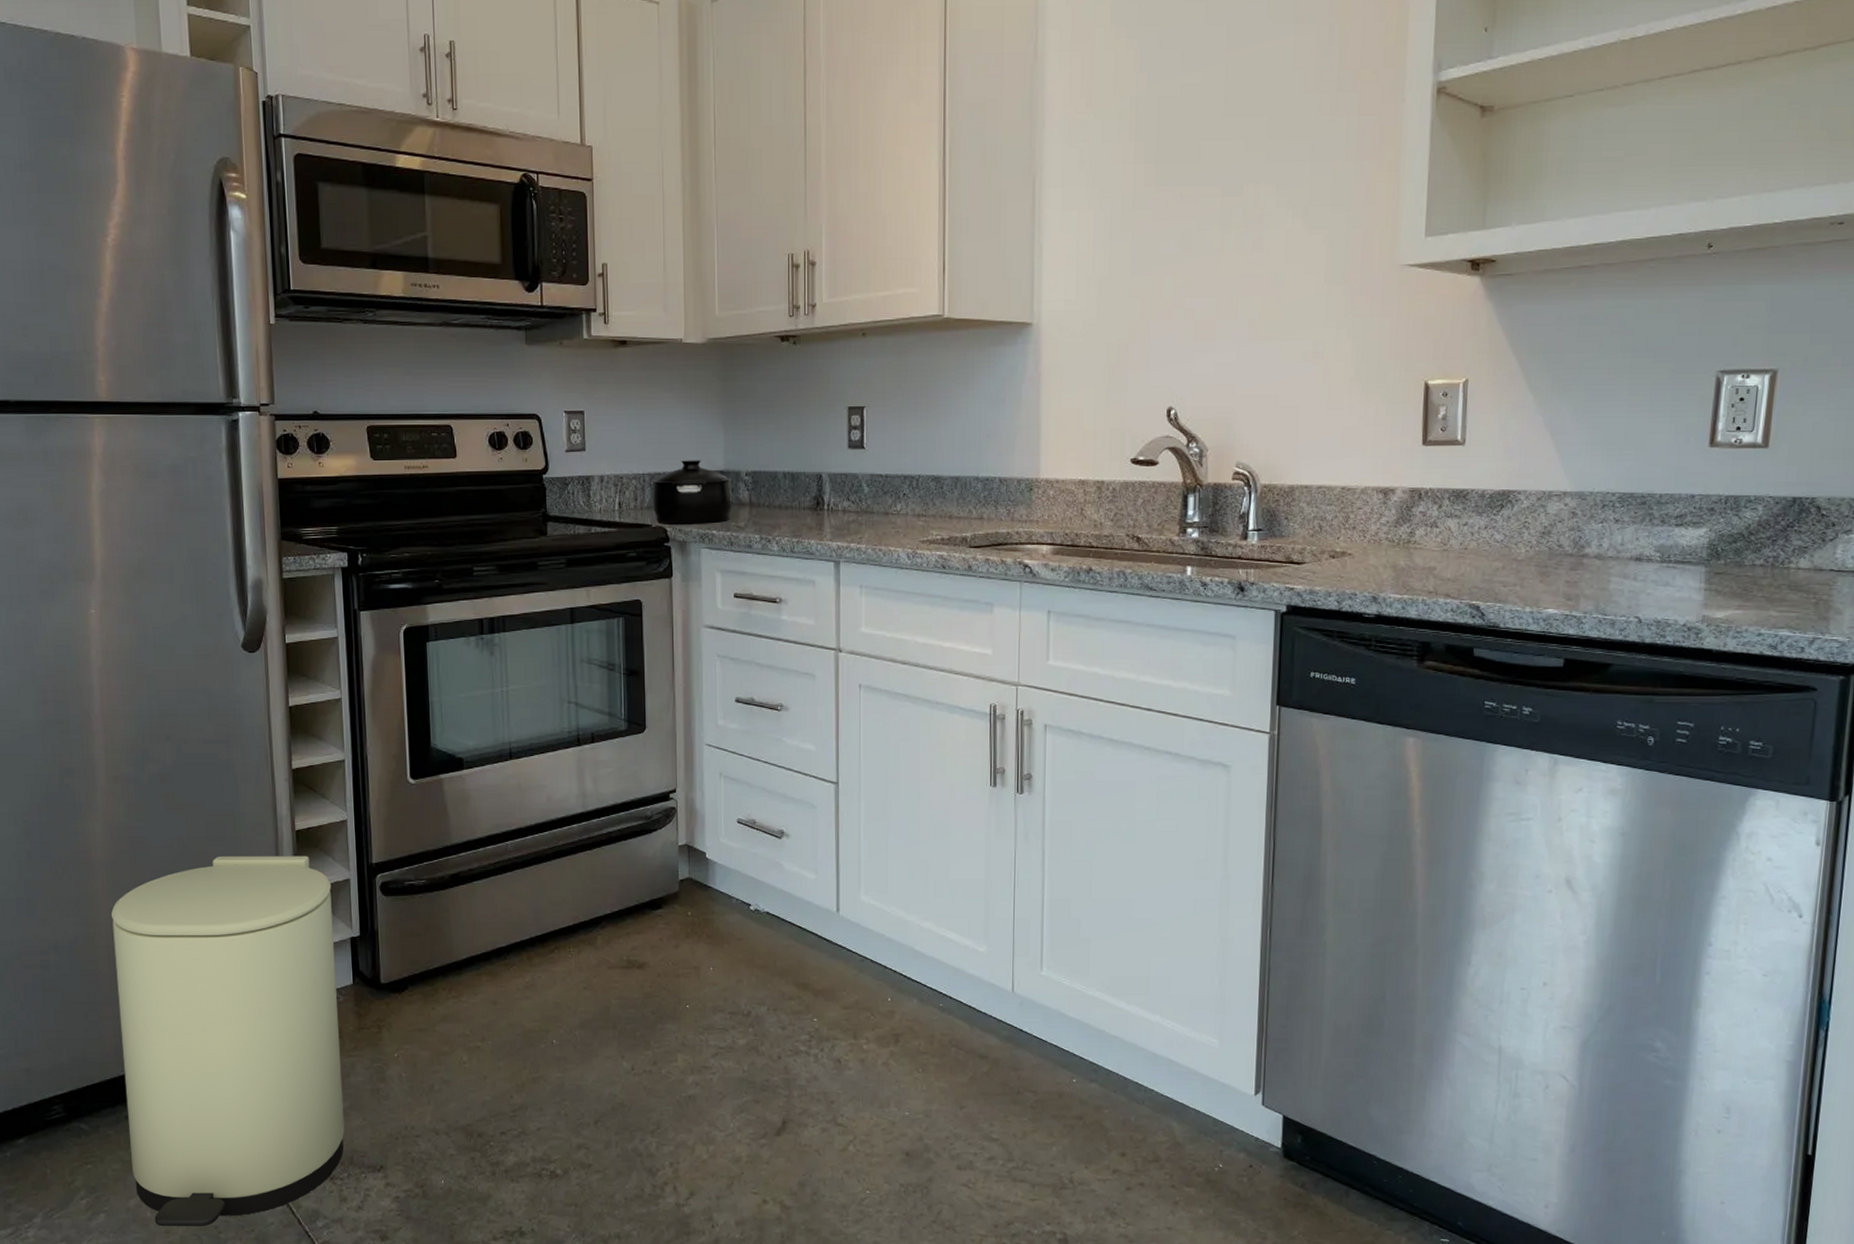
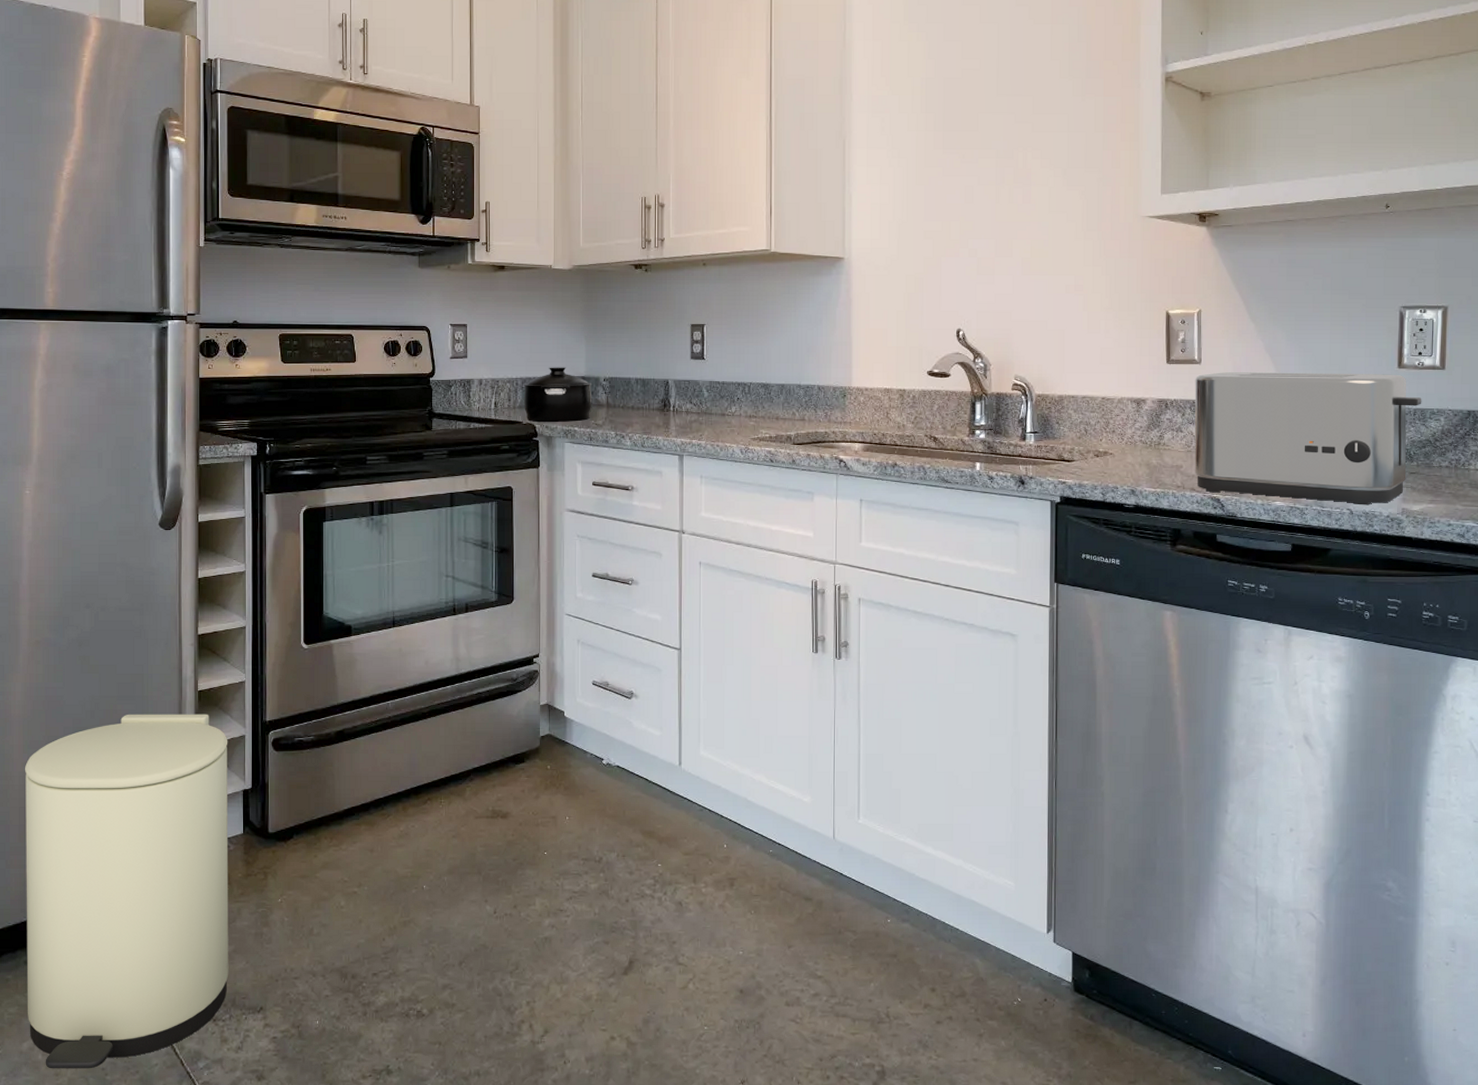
toaster: none [1450,453,1737,612] -> present [1194,372,1422,505]

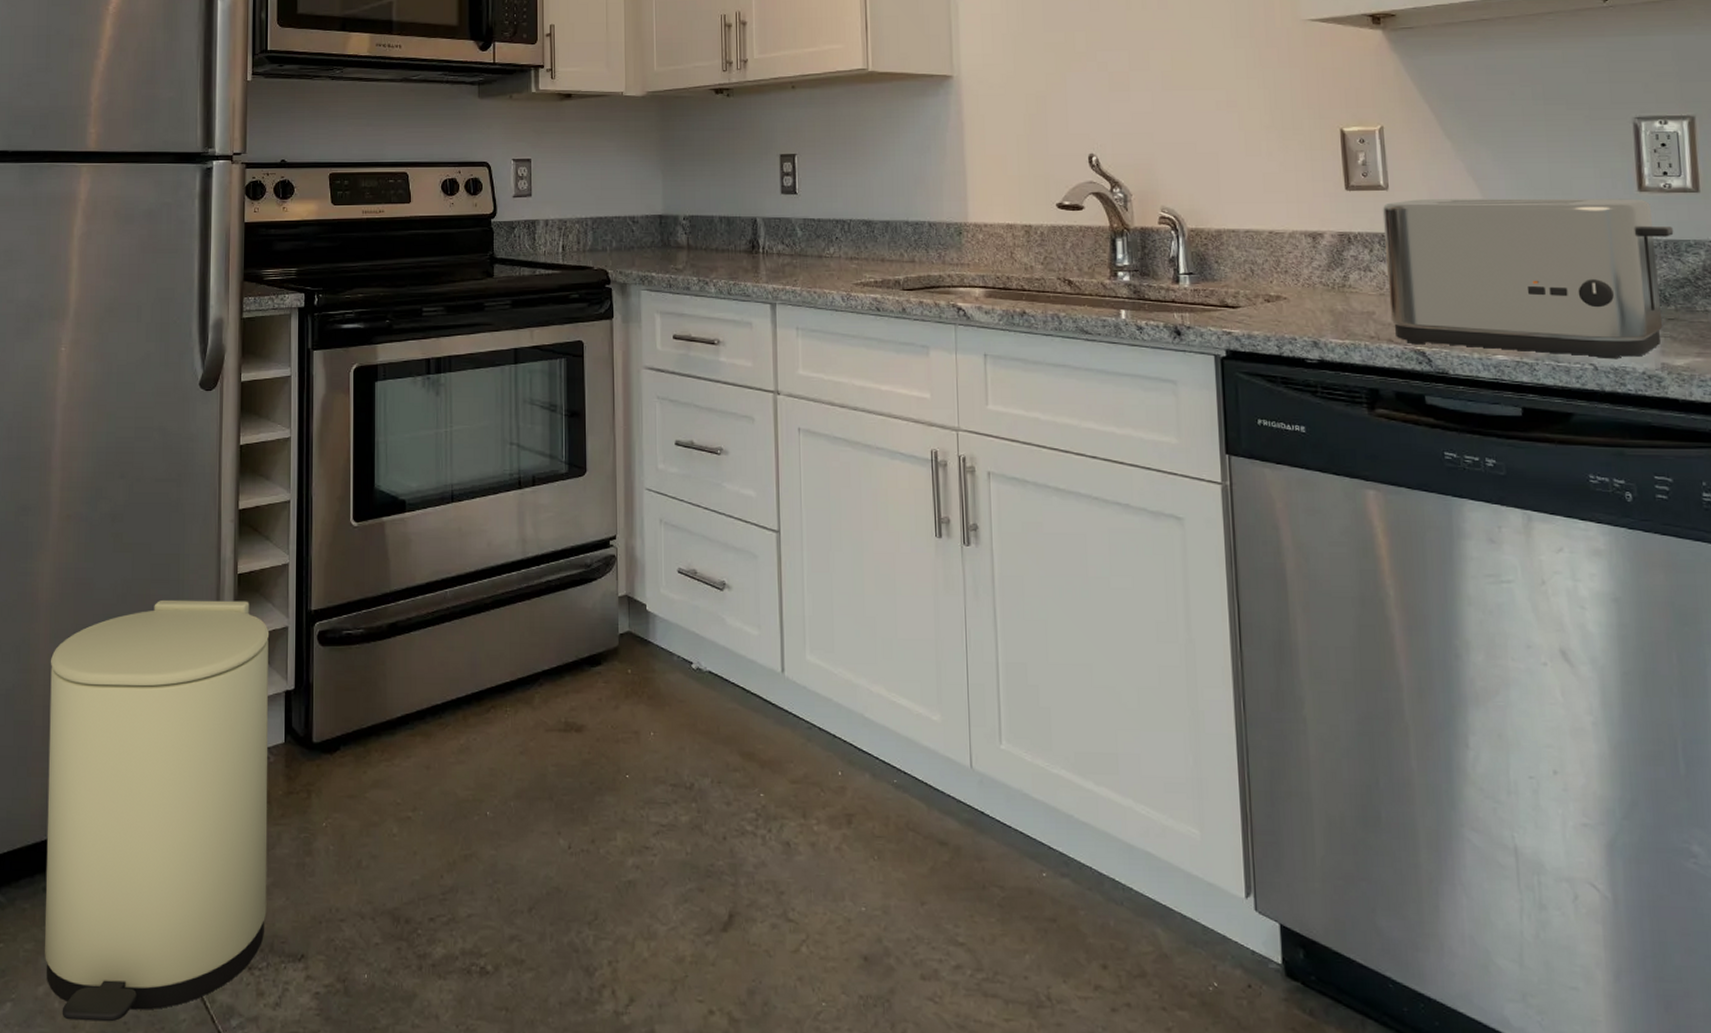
saucepan: present [523,367,592,422] -> none [594,205,671,267]

